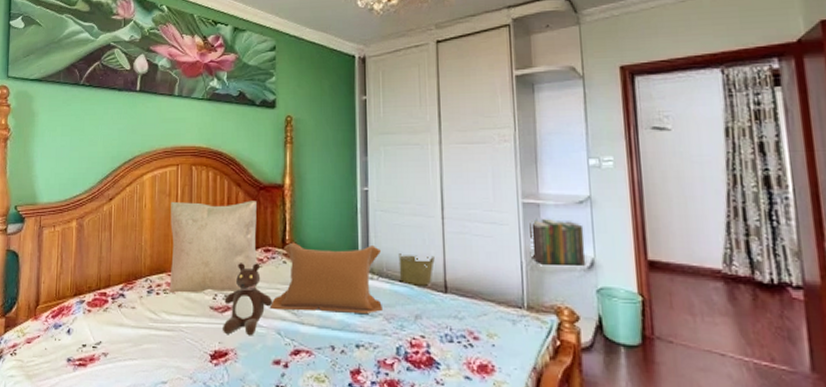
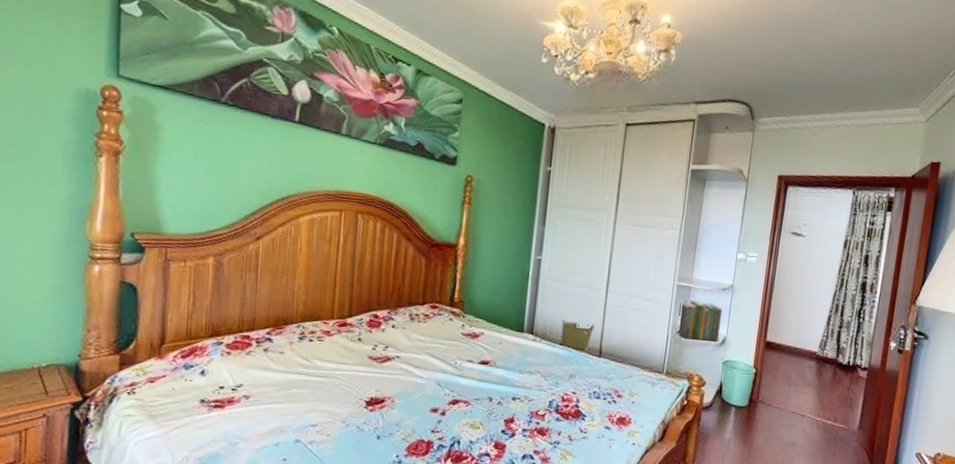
pillow: present [169,201,257,293] -> none [324,248,427,344]
stuffed animal: present [223,263,273,336] -> none [381,316,436,386]
cushion: present [269,242,384,313] -> none [431,301,546,371]

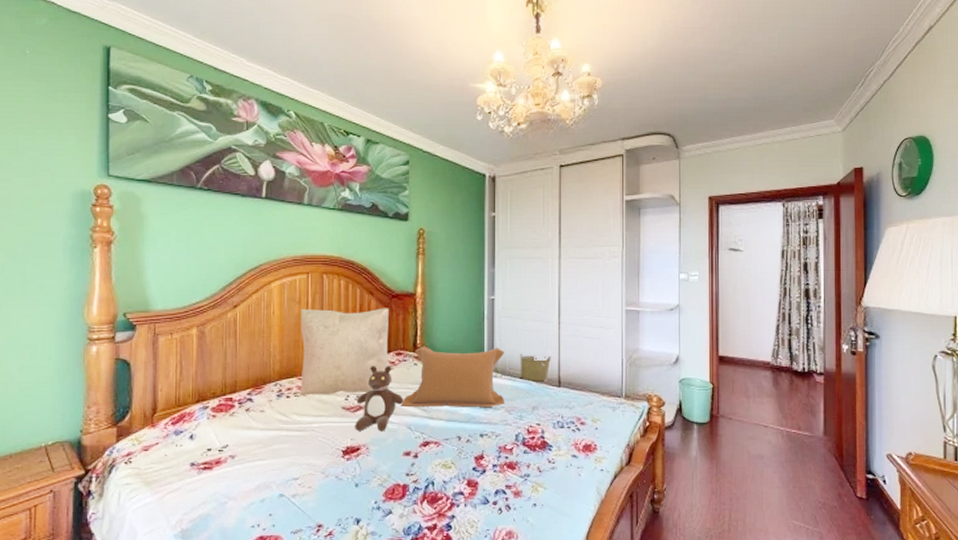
pillow: none [324,248,427,344] -> present [300,308,389,396]
stuffed animal: none [381,316,436,386] -> present [355,366,404,432]
cushion: none [431,301,546,371] -> present [400,346,505,407]
books: present [677,301,723,342] -> none [630,324,673,361]

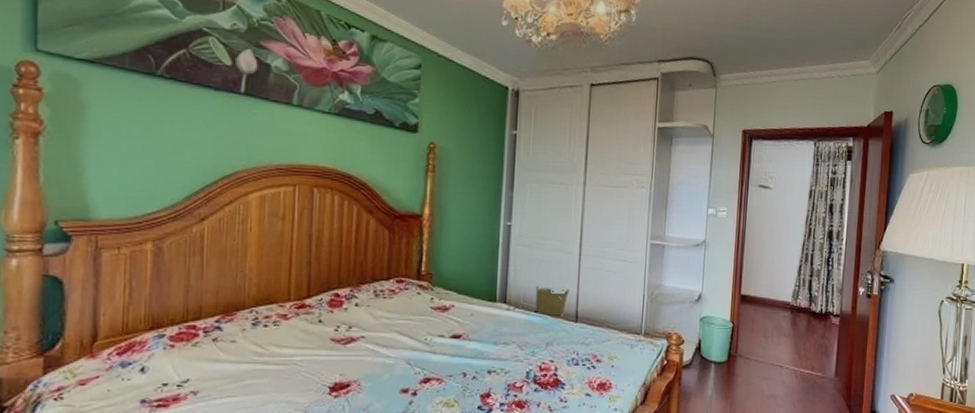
pillow: present [300,308,389,396] -> none [281,225,390,325]
stuffed animal: present [355,366,404,432] -> none [345,294,404,367]
cushion: present [400,346,505,407] -> none [399,273,519,342]

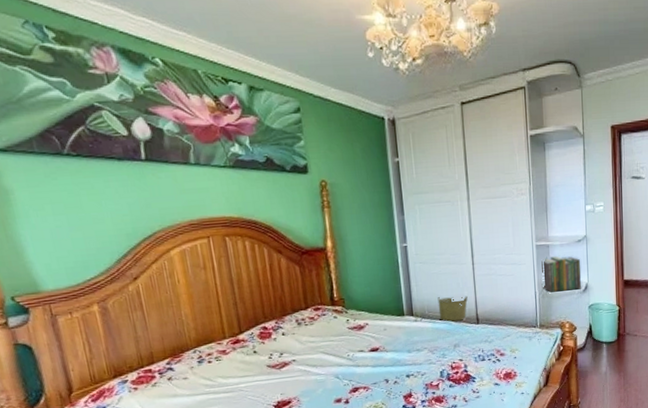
books: none [653,259,697,298] -> present [541,256,581,293]

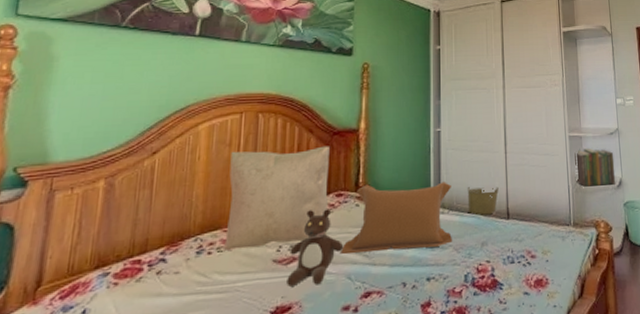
pillow: none [207,265,311,359] -> present [224,146,329,250]
stuffed animal: none [280,321,329,386] -> present [287,209,344,287]
cushion: none [325,292,428,359] -> present [339,181,453,254]

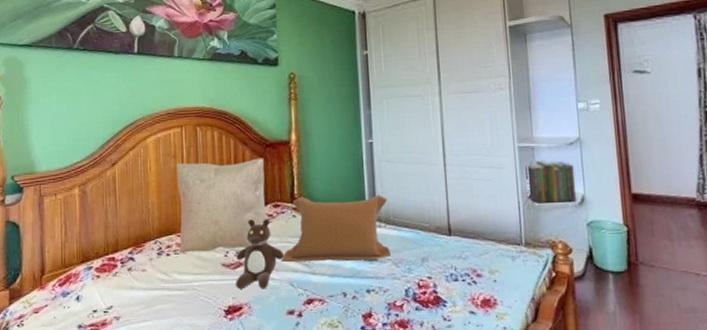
basket: present [467,187,499,216] -> none [404,201,438,231]

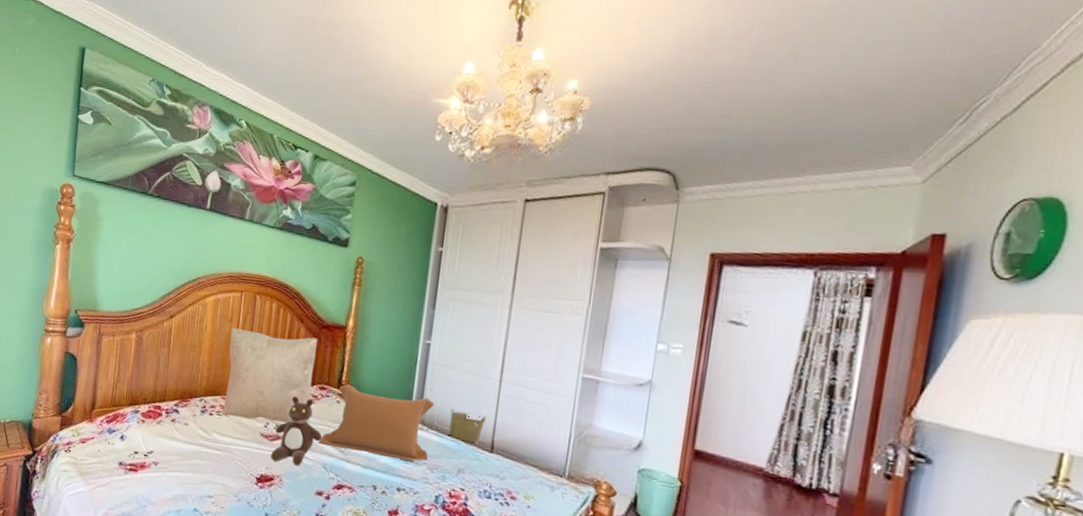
basket: none [404,201,438,231] -> present [448,409,486,444]
books: present [525,161,576,204] -> none [581,396,638,446]

